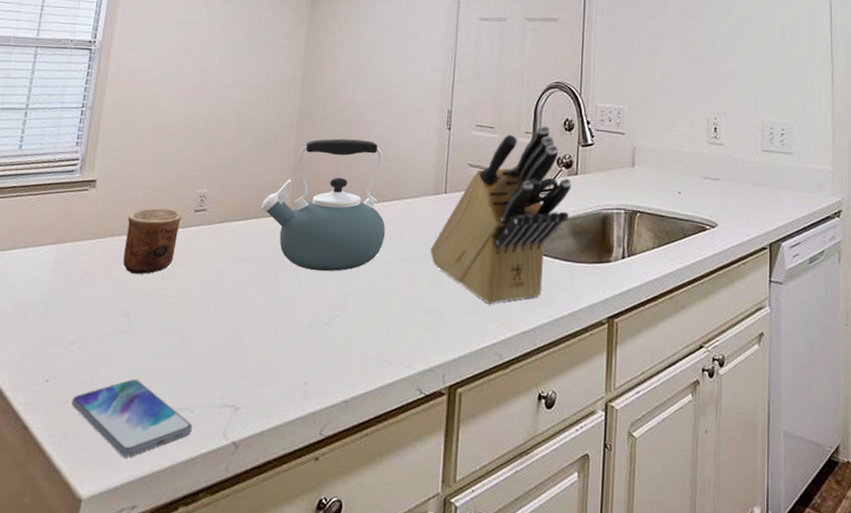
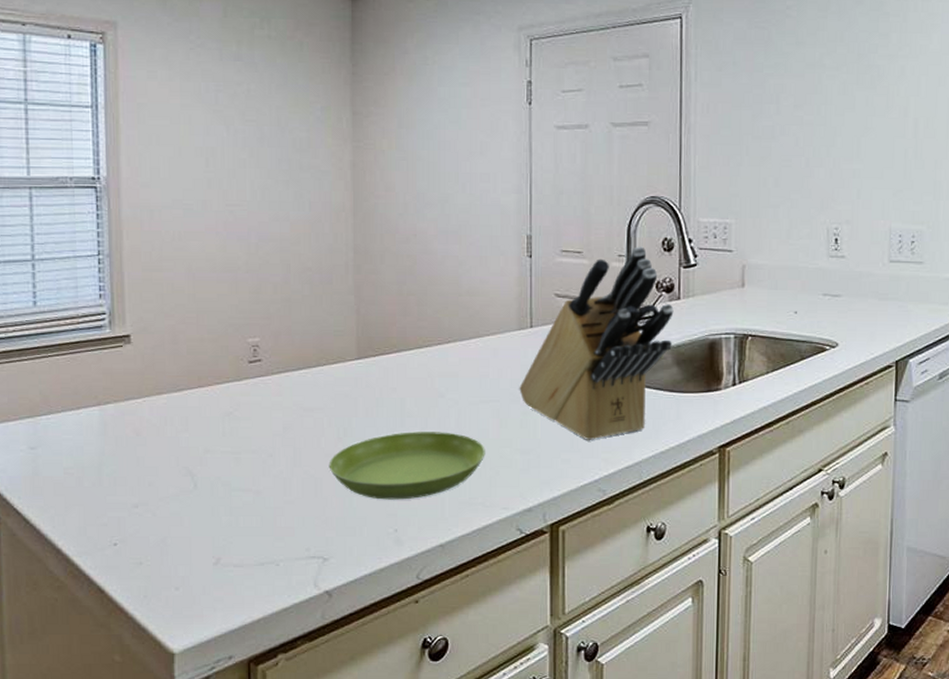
smartphone: present [71,379,192,457] -> none [145,538,280,611]
cup: present [123,208,183,274] -> none [174,361,236,432]
saucer: none [252,285,395,353] -> present [329,432,485,500]
kettle: present [261,138,386,272] -> none [323,274,468,418]

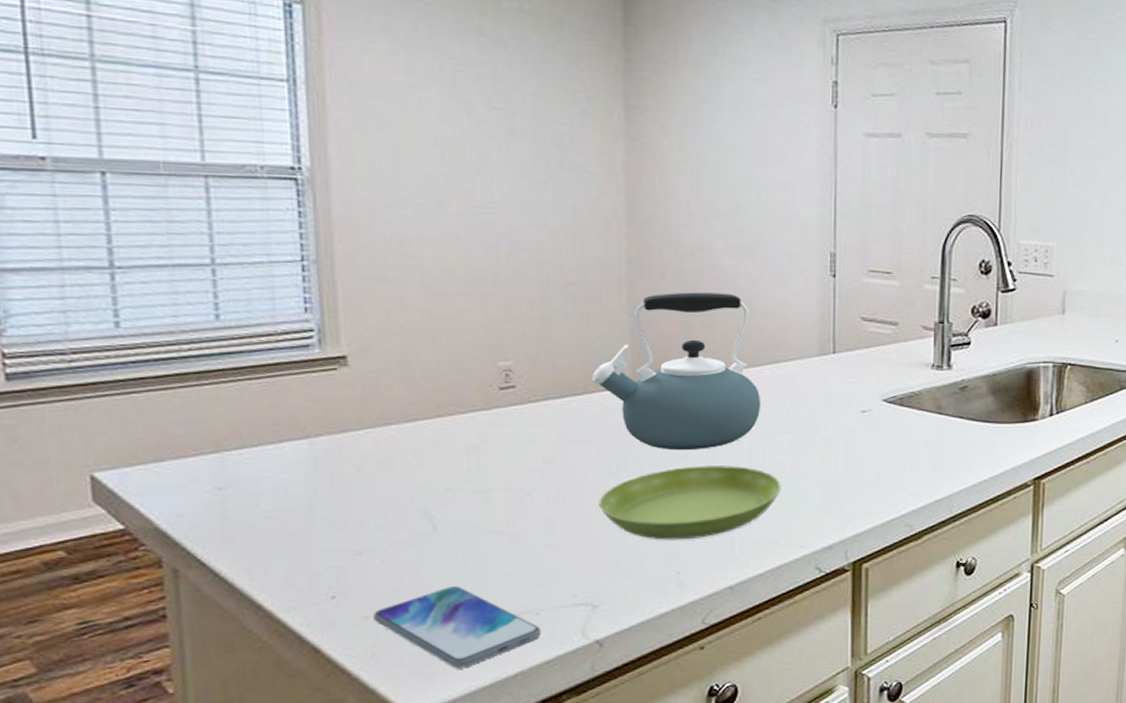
smartphone: none [145,538,280,611] -> present [372,586,541,668]
kettle: none [323,274,468,418] -> present [591,292,762,451]
knife block: present [519,246,674,440] -> none [820,268,990,473]

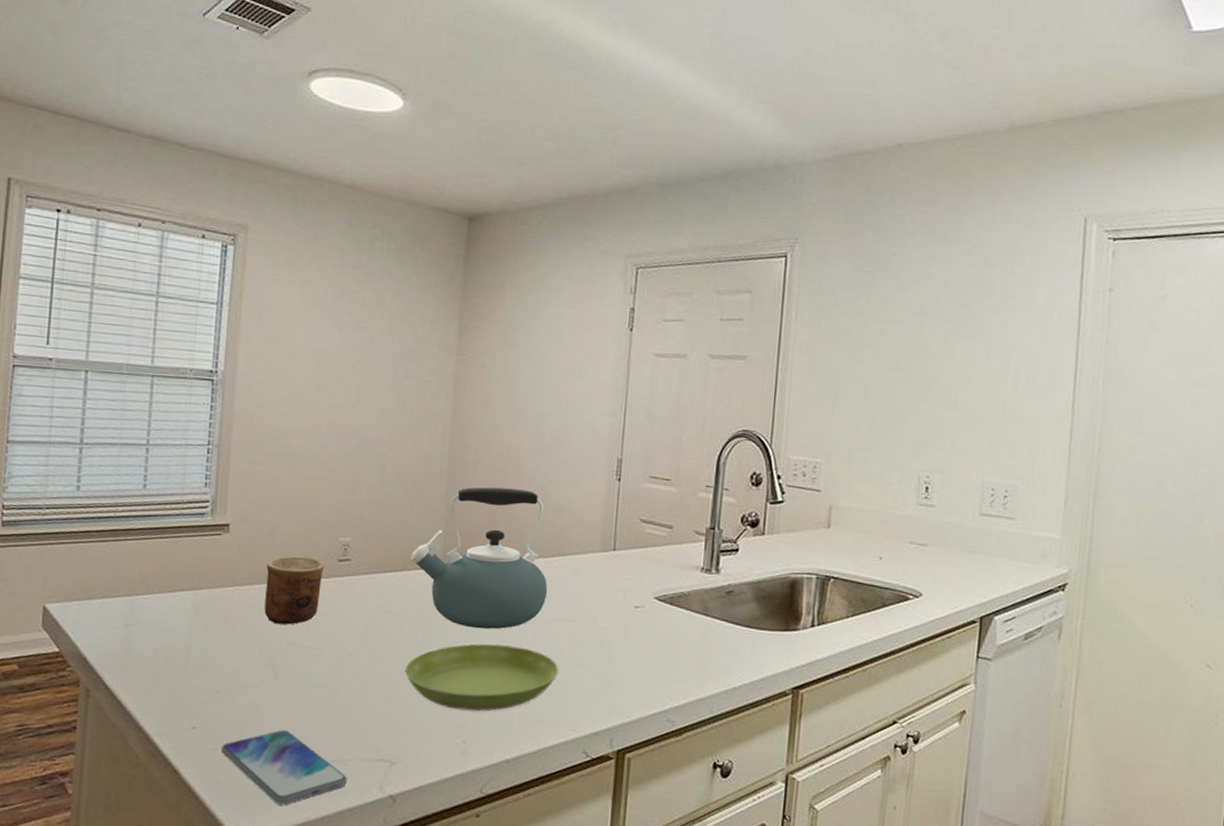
cup: none [404,387,483,468] -> present [264,556,325,625]

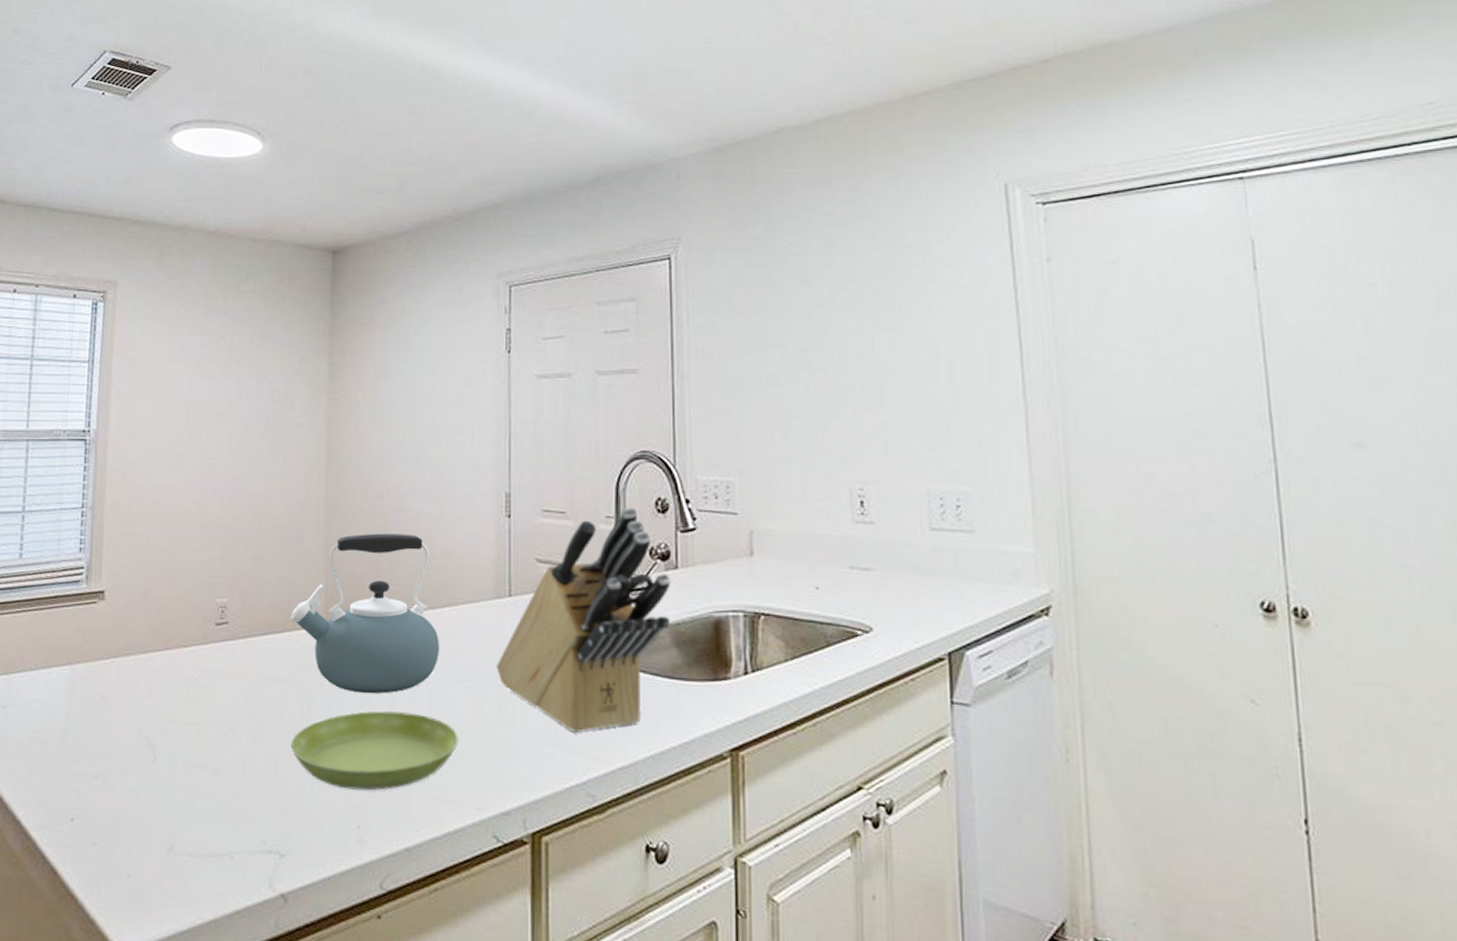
smartphone: present [220,730,347,805] -> none [99,819,234,907]
cup: present [264,556,325,625] -> none [141,621,203,699]
knife block: none [597,478,757,669] -> present [496,507,671,733]

